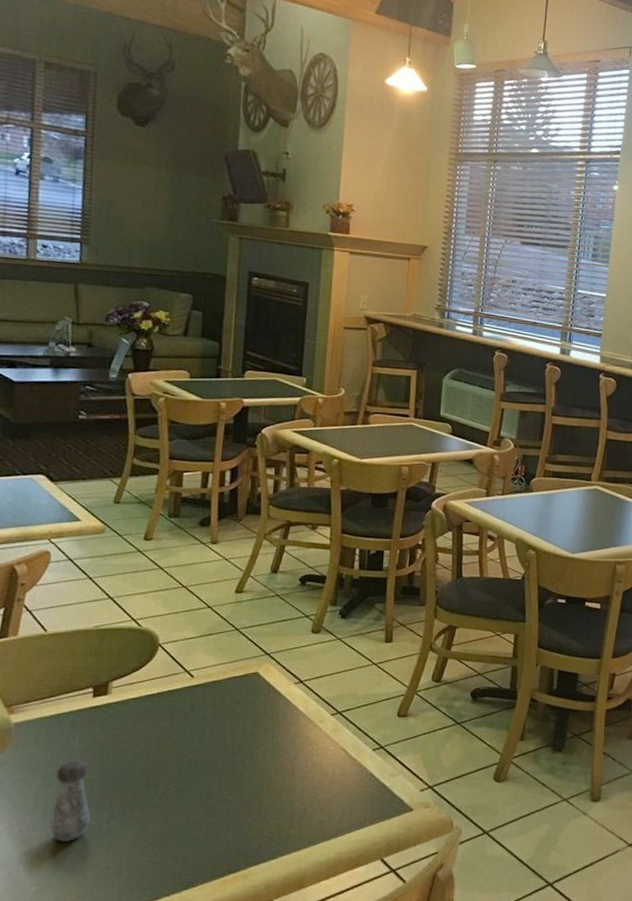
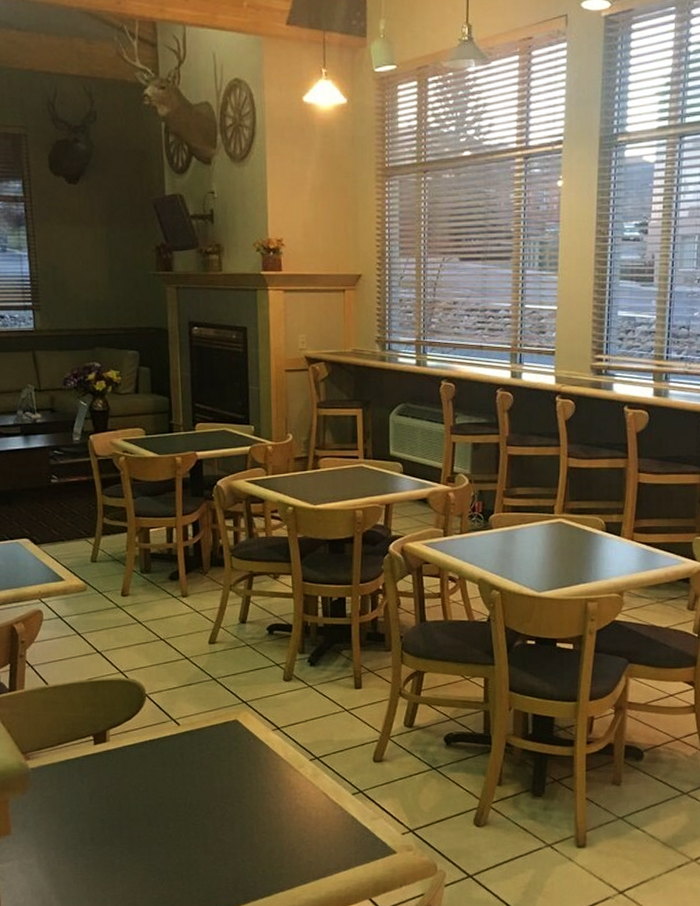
salt shaker: present [50,760,91,842] -> none [71,802,105,875]

